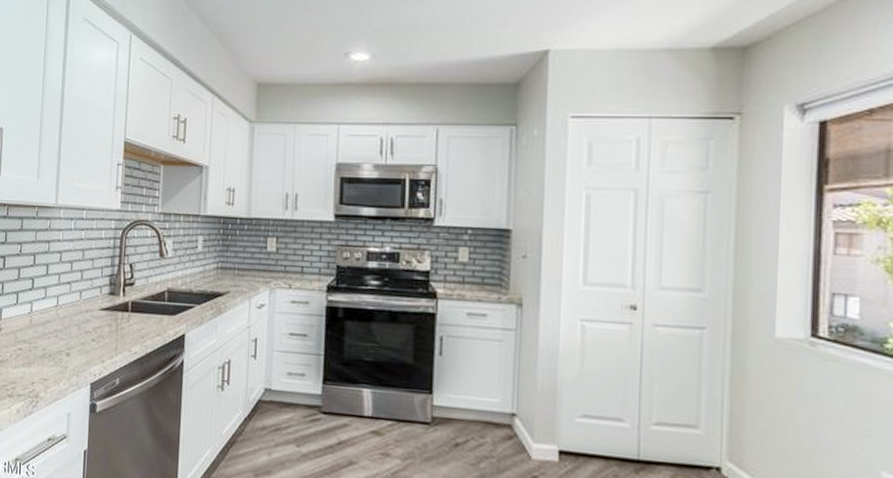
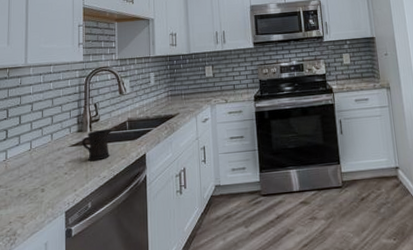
mug: none [113,295,149,333] -> present [82,129,112,162]

